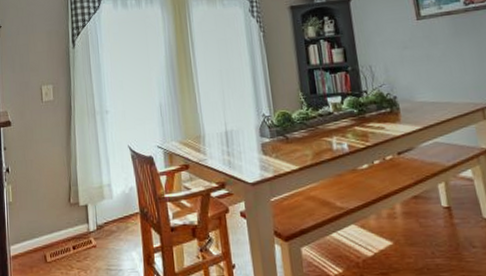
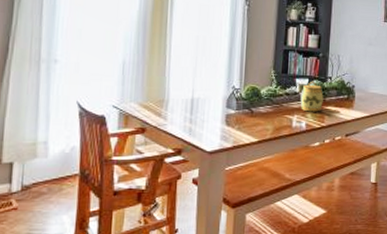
jar: none [335,97,363,132] -> present [300,81,324,112]

